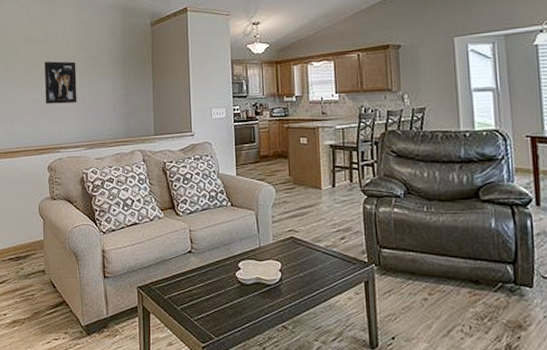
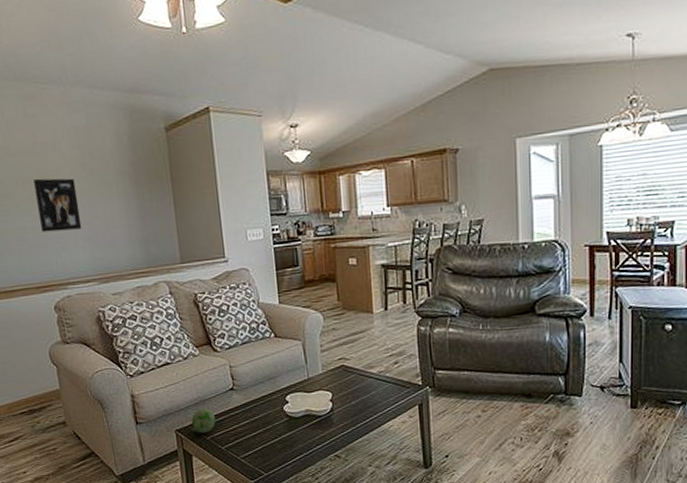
decorative ball: none [152,268,173,292] -> present [191,408,216,433]

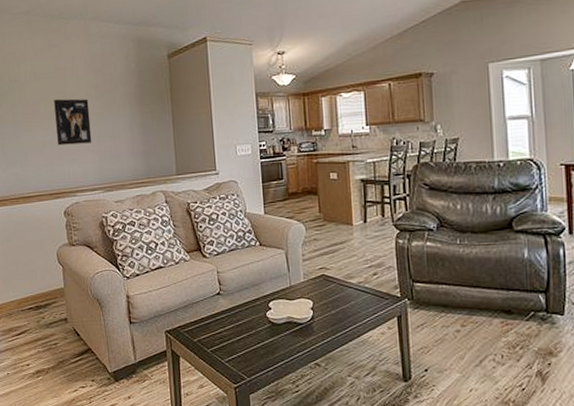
decorative ball: present [191,408,216,433] -> none [180,311,202,335]

